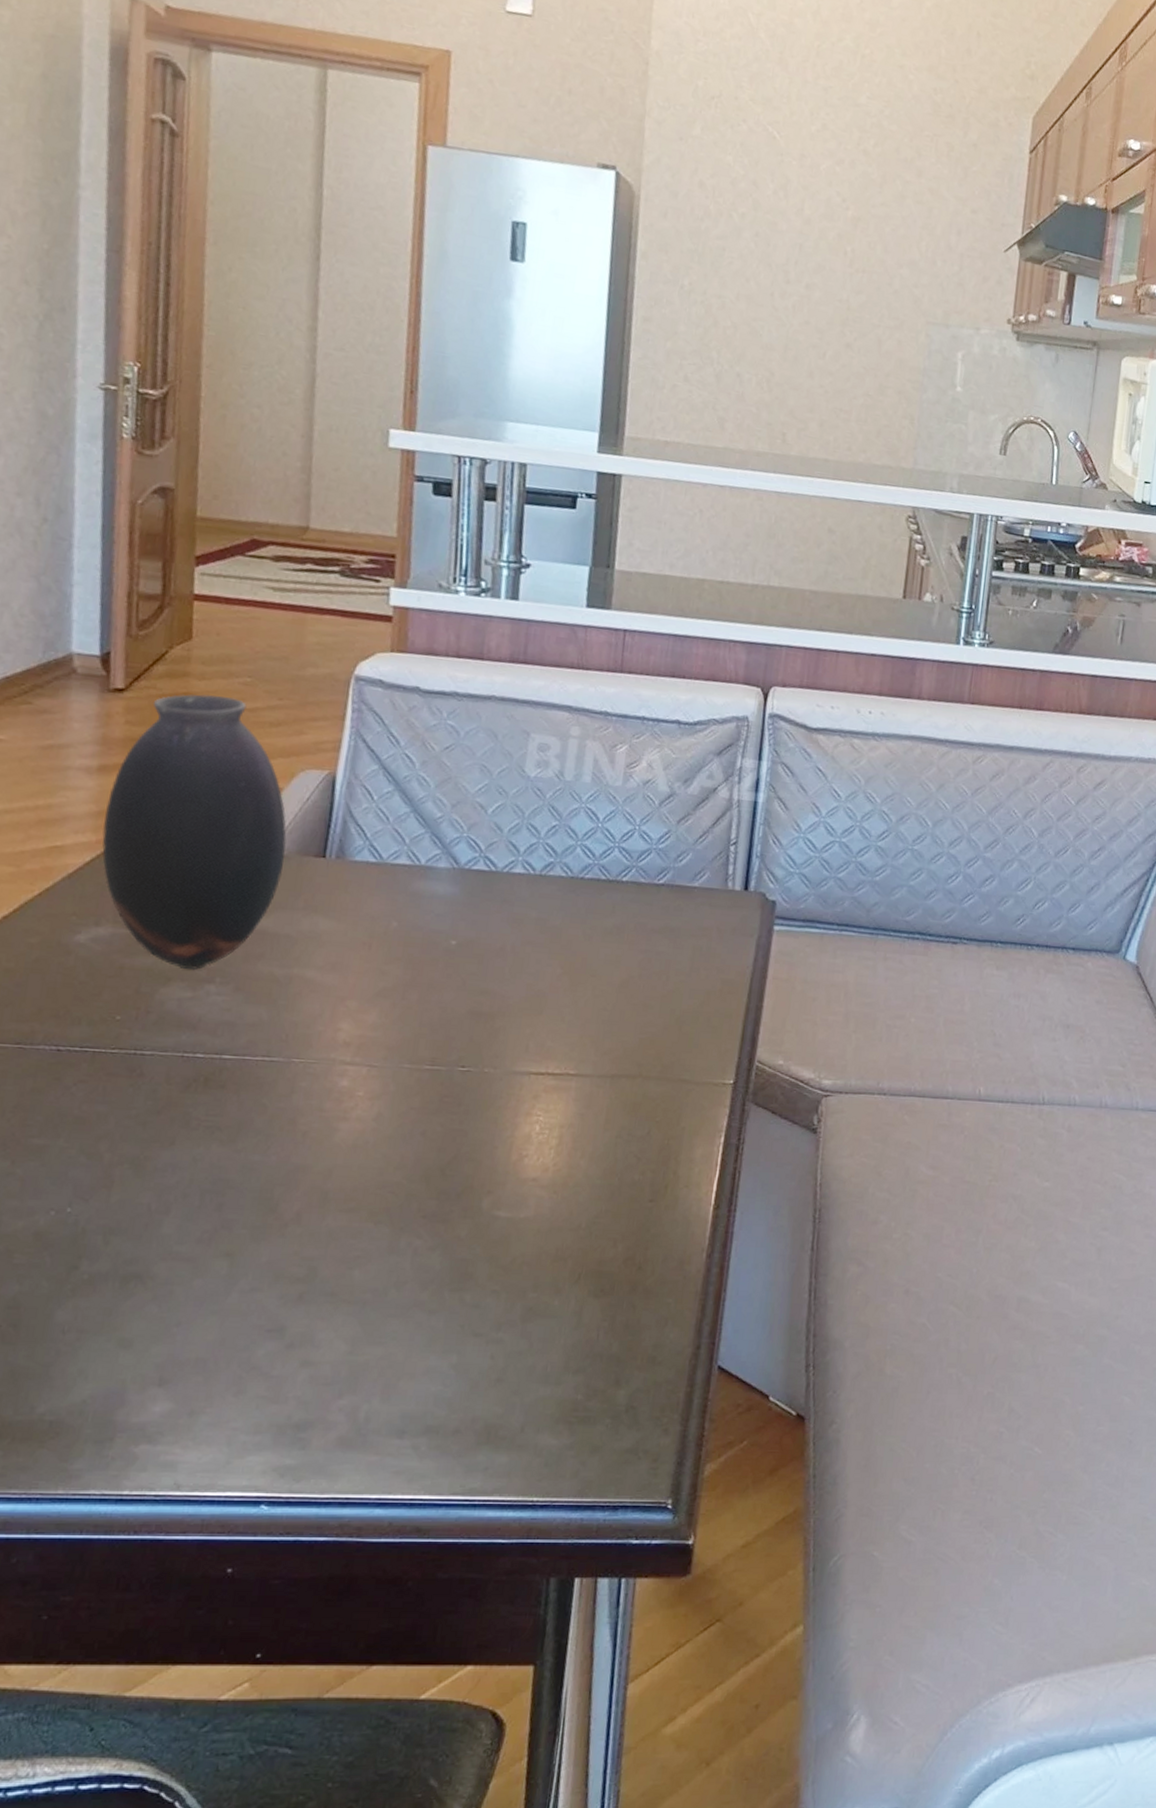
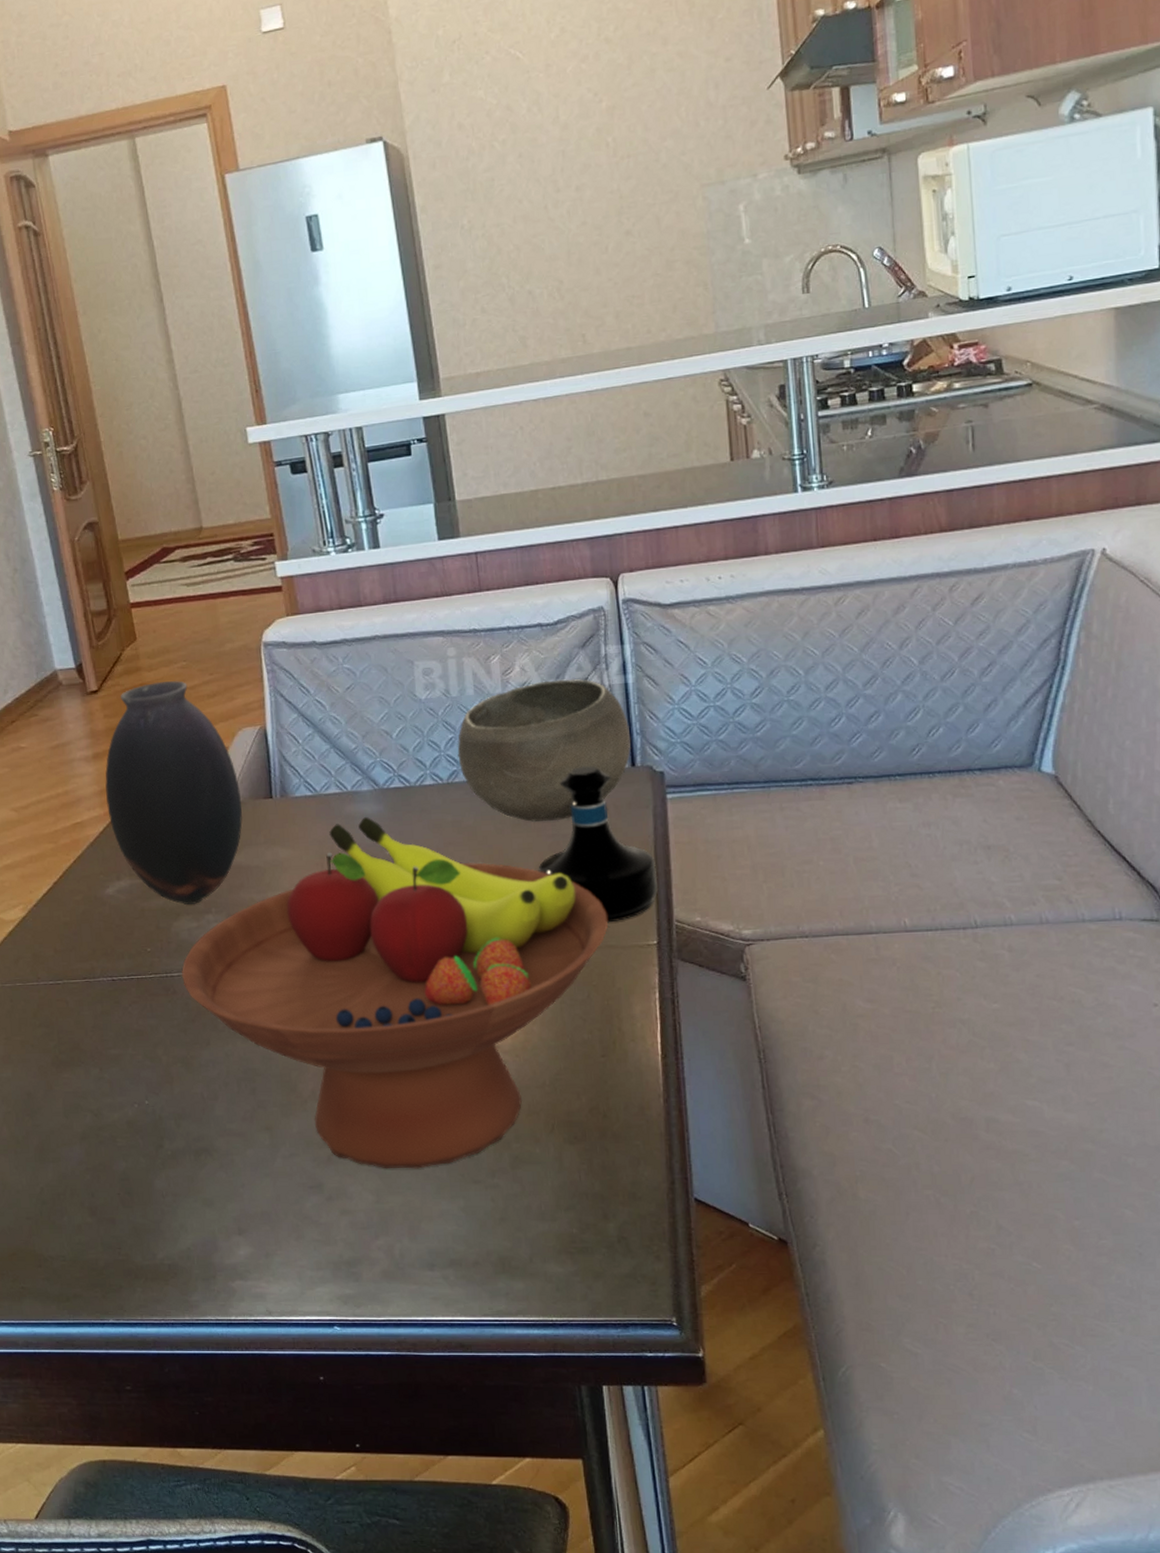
fruit bowl: none [155,897,687,1316] -> present [181,816,608,1169]
bowl: none [558,782,750,936] -> present [457,678,632,823]
tequila bottle: none [621,881,749,1055] -> present [538,766,658,923]

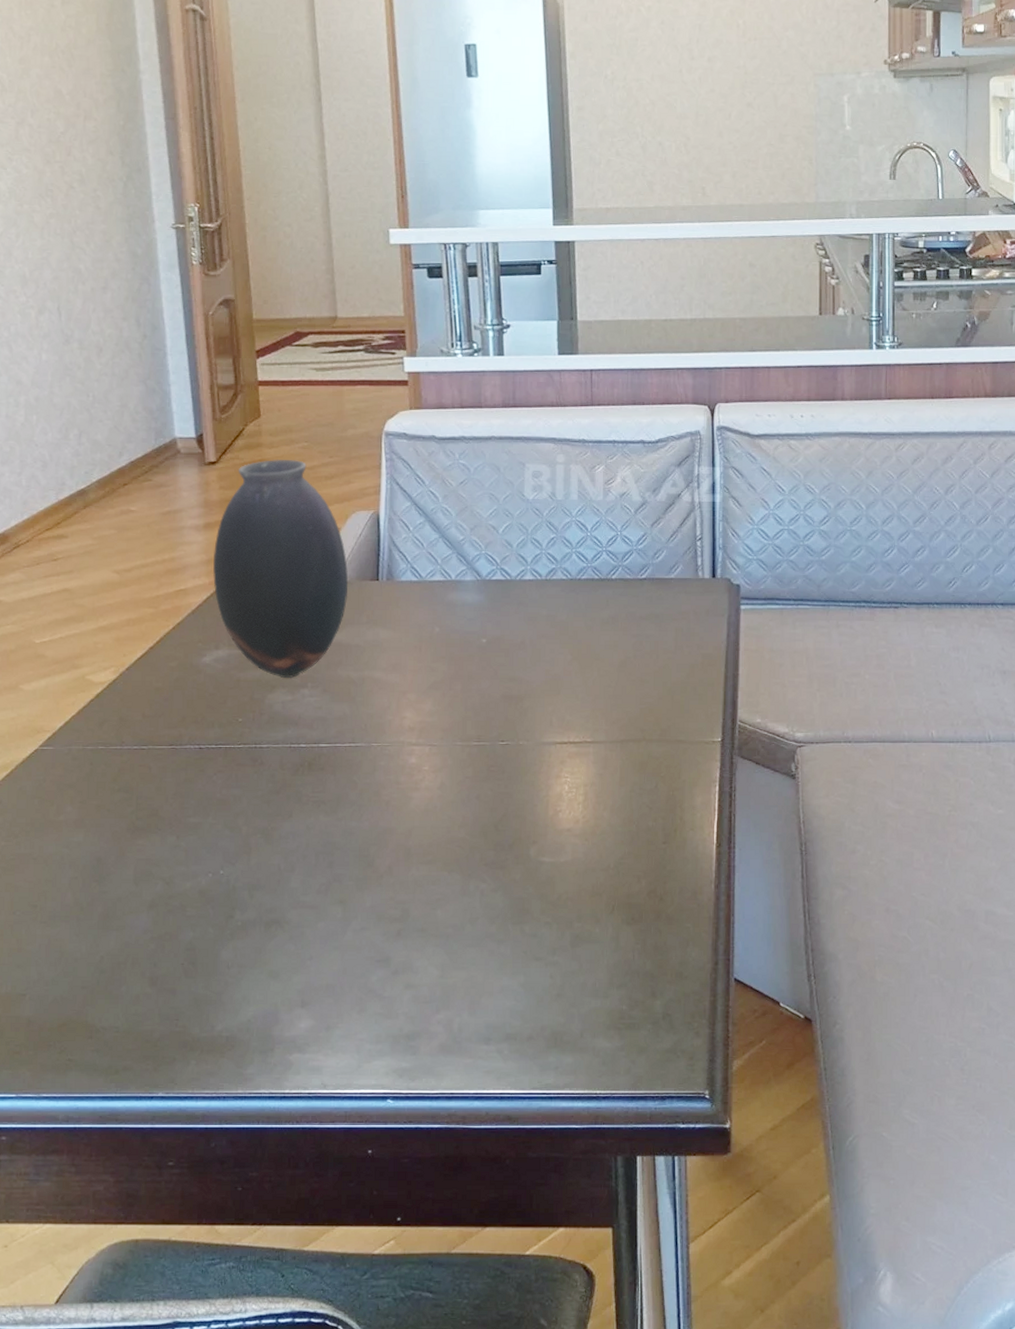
fruit bowl: present [181,816,608,1169] -> none [270,604,679,945]
bowl: present [457,678,632,823] -> none [557,493,714,622]
tequila bottle: present [538,766,658,923] -> none [621,574,727,719]

